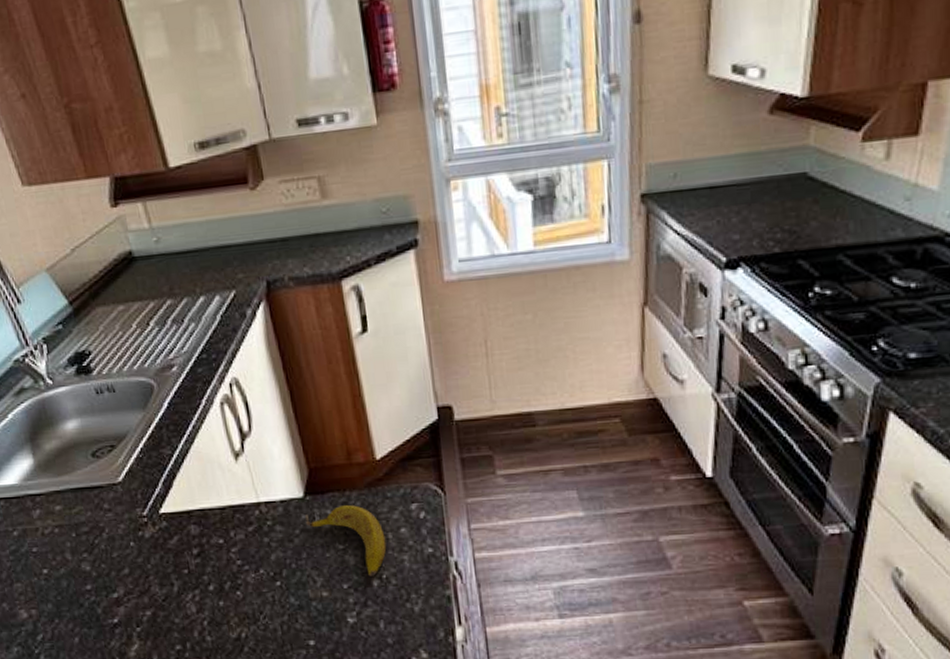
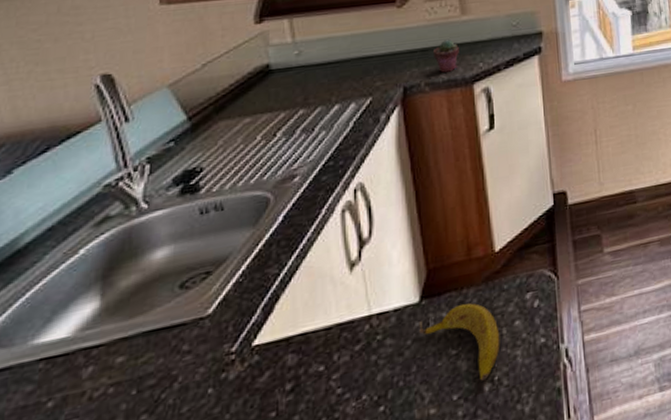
potted succulent: none [293,228,323,266] -> present [432,40,459,73]

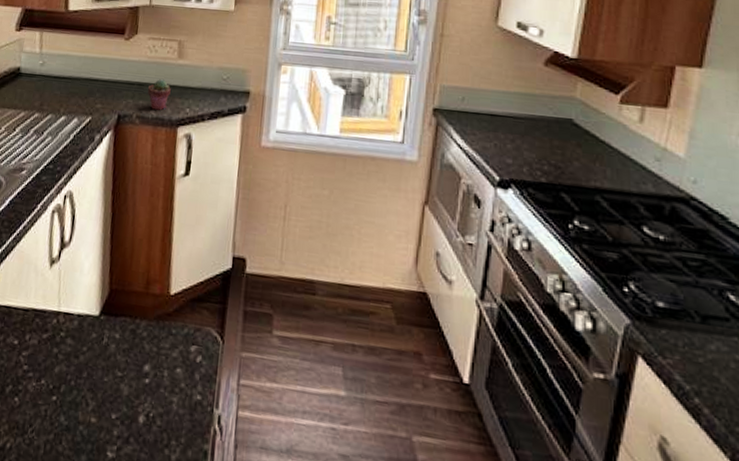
banana: present [419,303,500,381] -> none [94,332,162,412]

